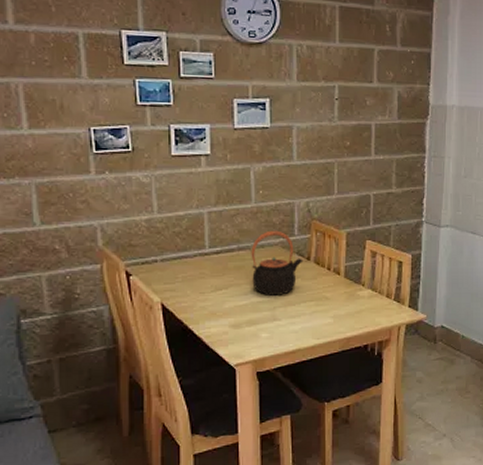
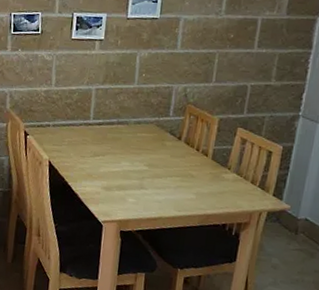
teapot: present [251,230,304,295] -> none [126,109,175,168]

